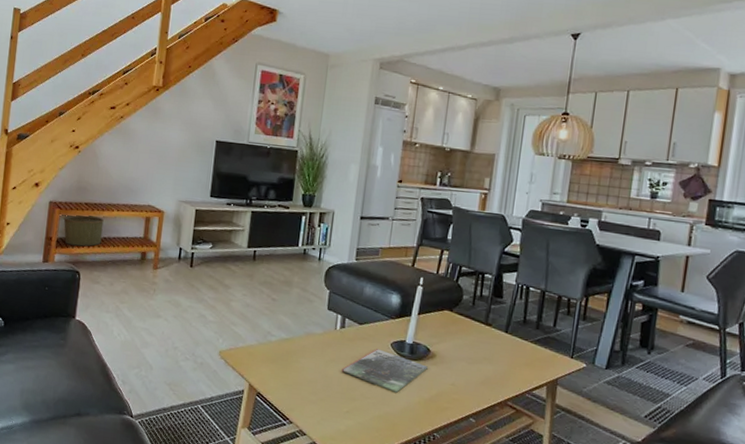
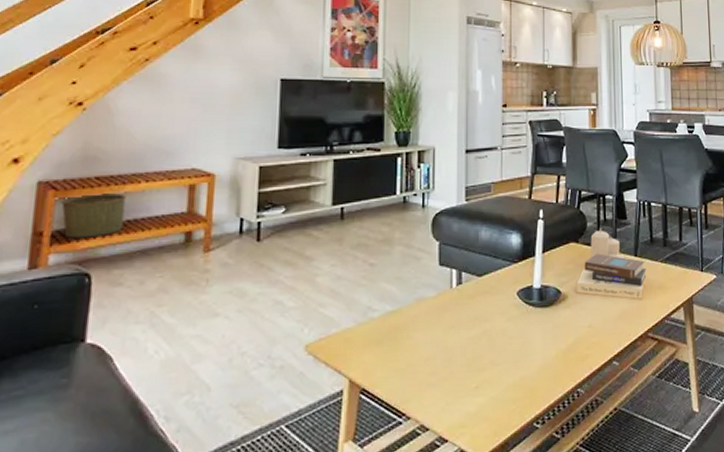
magazine: present [341,349,428,393] -> none [463,302,561,351]
books: none [445,324,515,371] -> present [576,253,647,299]
candle: none [462,302,496,334] -> present [590,228,625,260]

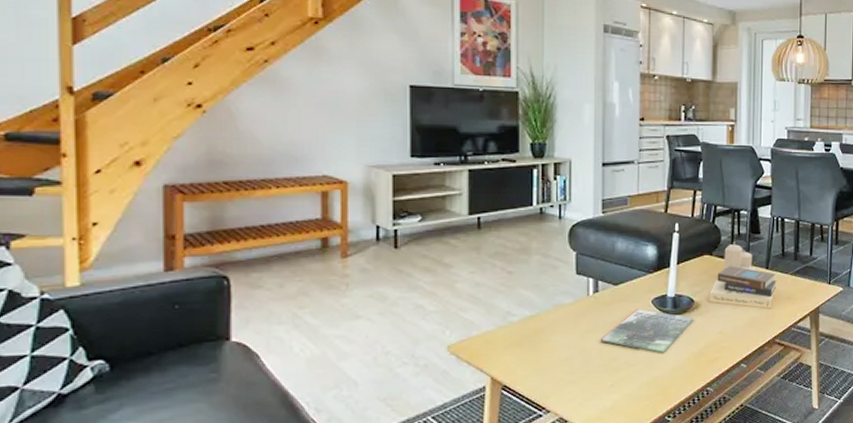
basket: present [61,193,126,238] -> none [191,198,257,242]
magazine: none [463,302,561,351] -> present [600,309,693,353]

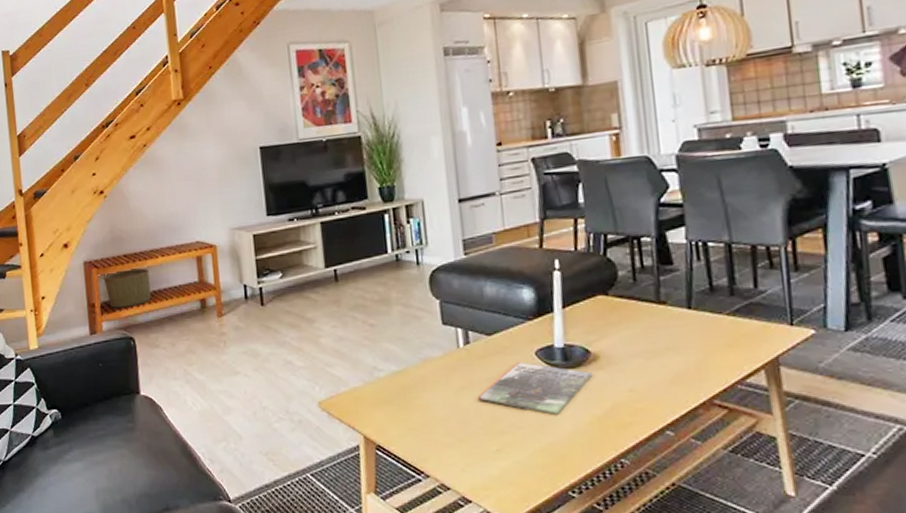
basket: none [191,198,257,242] -> present [103,268,151,308]
books: present [709,266,777,308] -> none [609,307,707,360]
candle: present [724,242,757,272] -> none [624,277,674,313]

